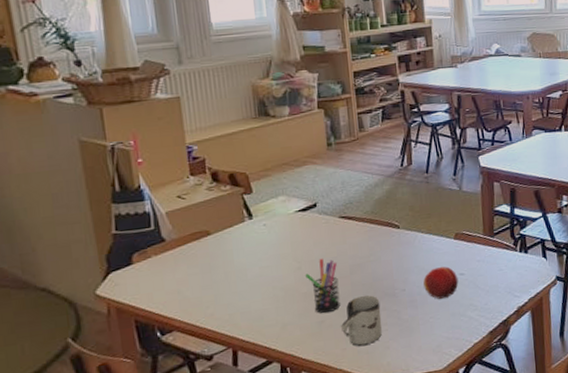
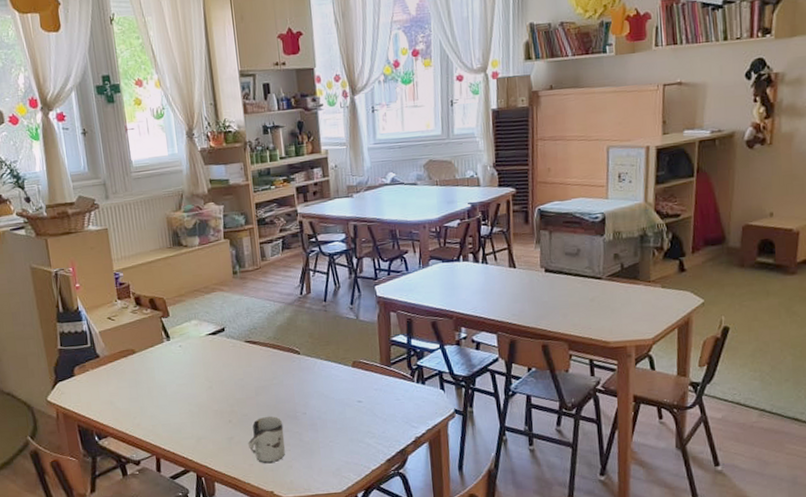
pen holder: present [305,258,341,314] -> none [216,379,248,431]
fruit: present [423,266,459,299] -> none [323,392,357,424]

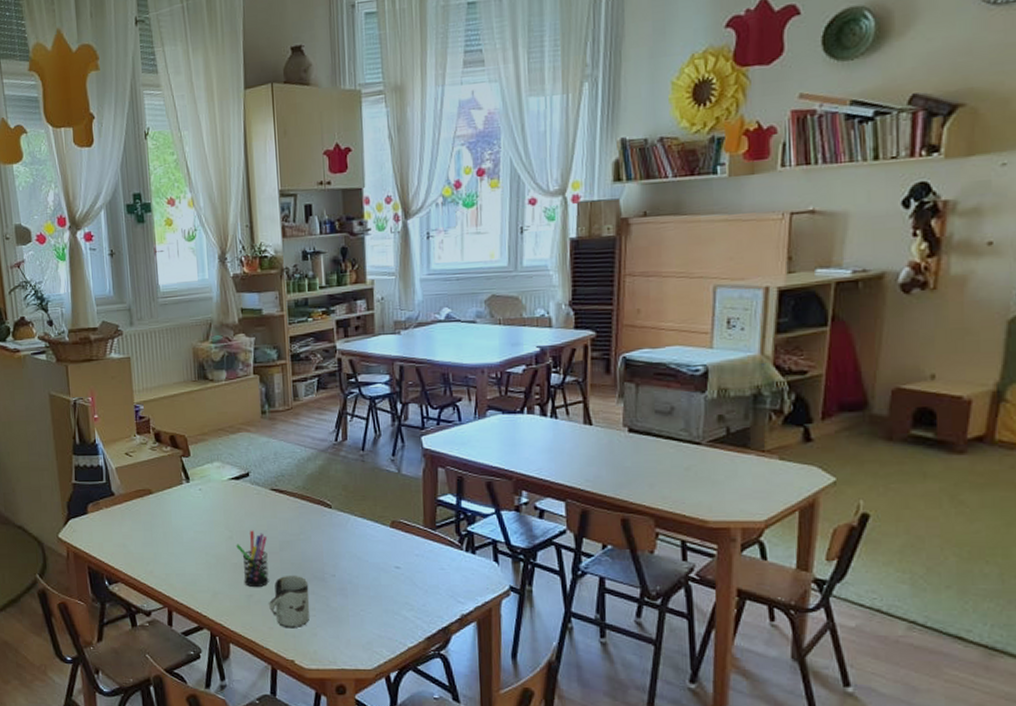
pen holder: none [216,379,248,431] -> present [236,530,269,588]

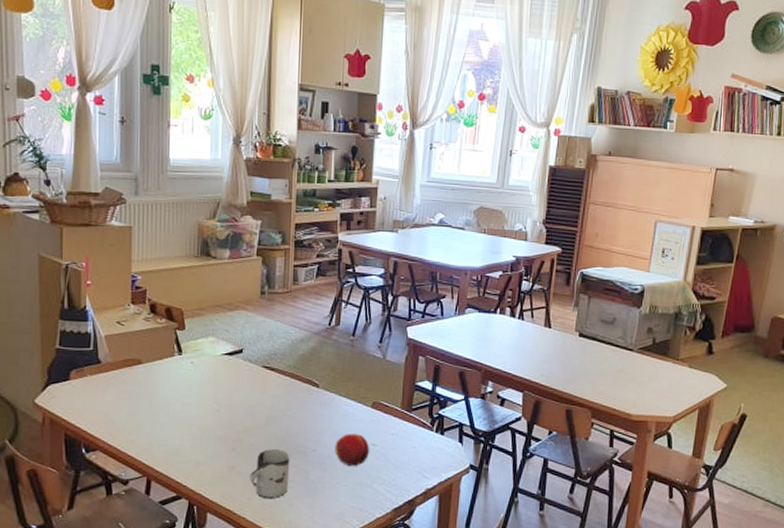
pen holder: present [236,530,269,588] -> none [223,404,255,460]
fruit: none [355,555,394,591] -> present [335,433,370,466]

